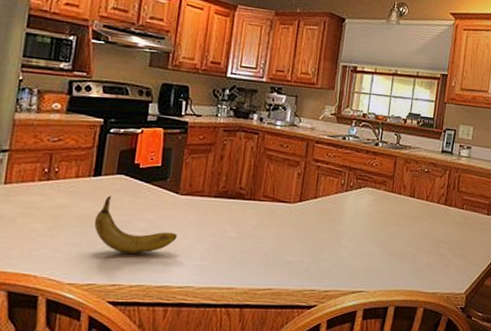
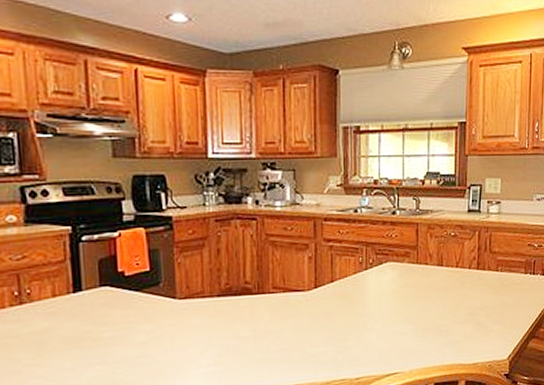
fruit: present [94,195,178,254] -> none [84,311,183,372]

